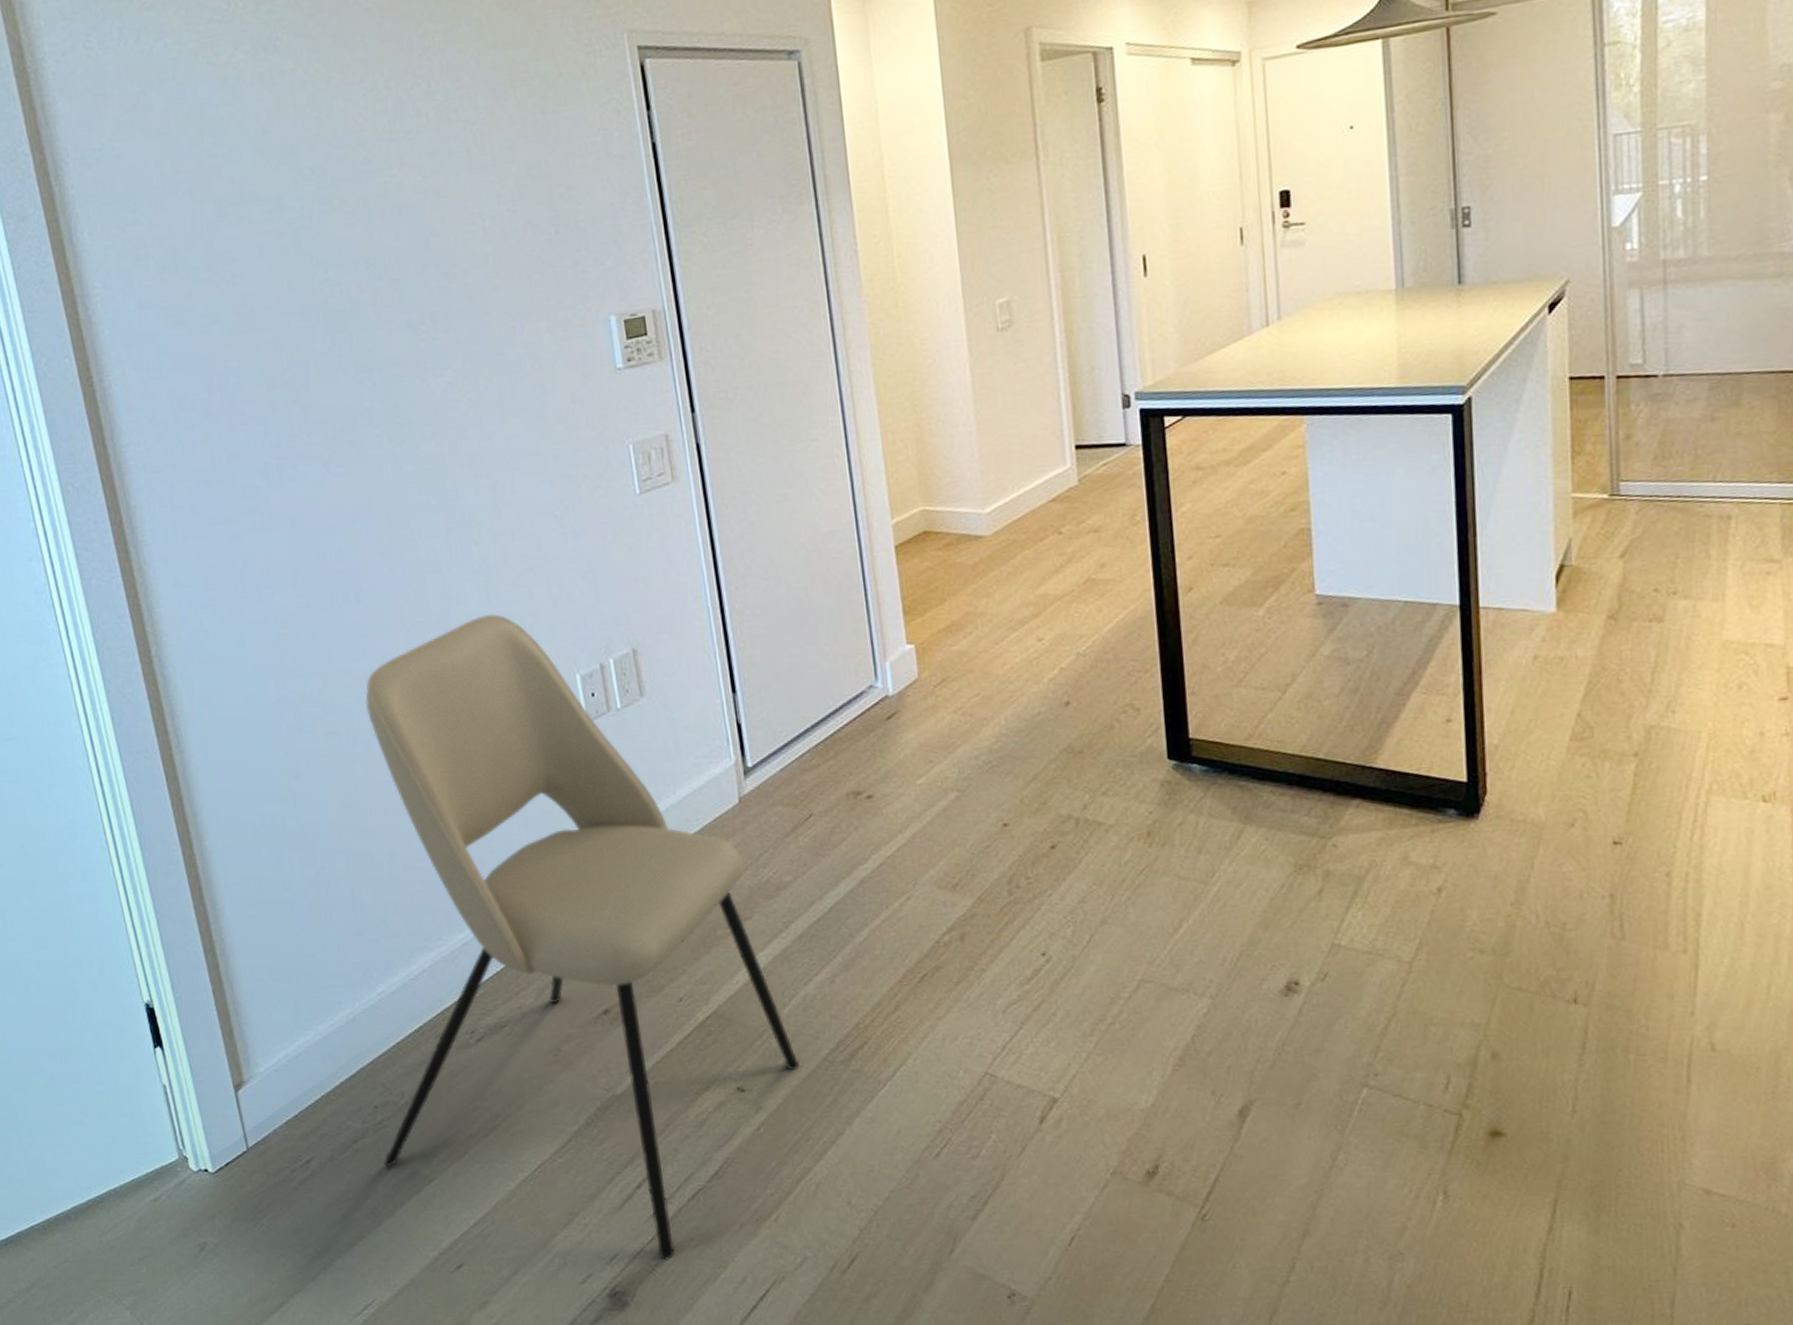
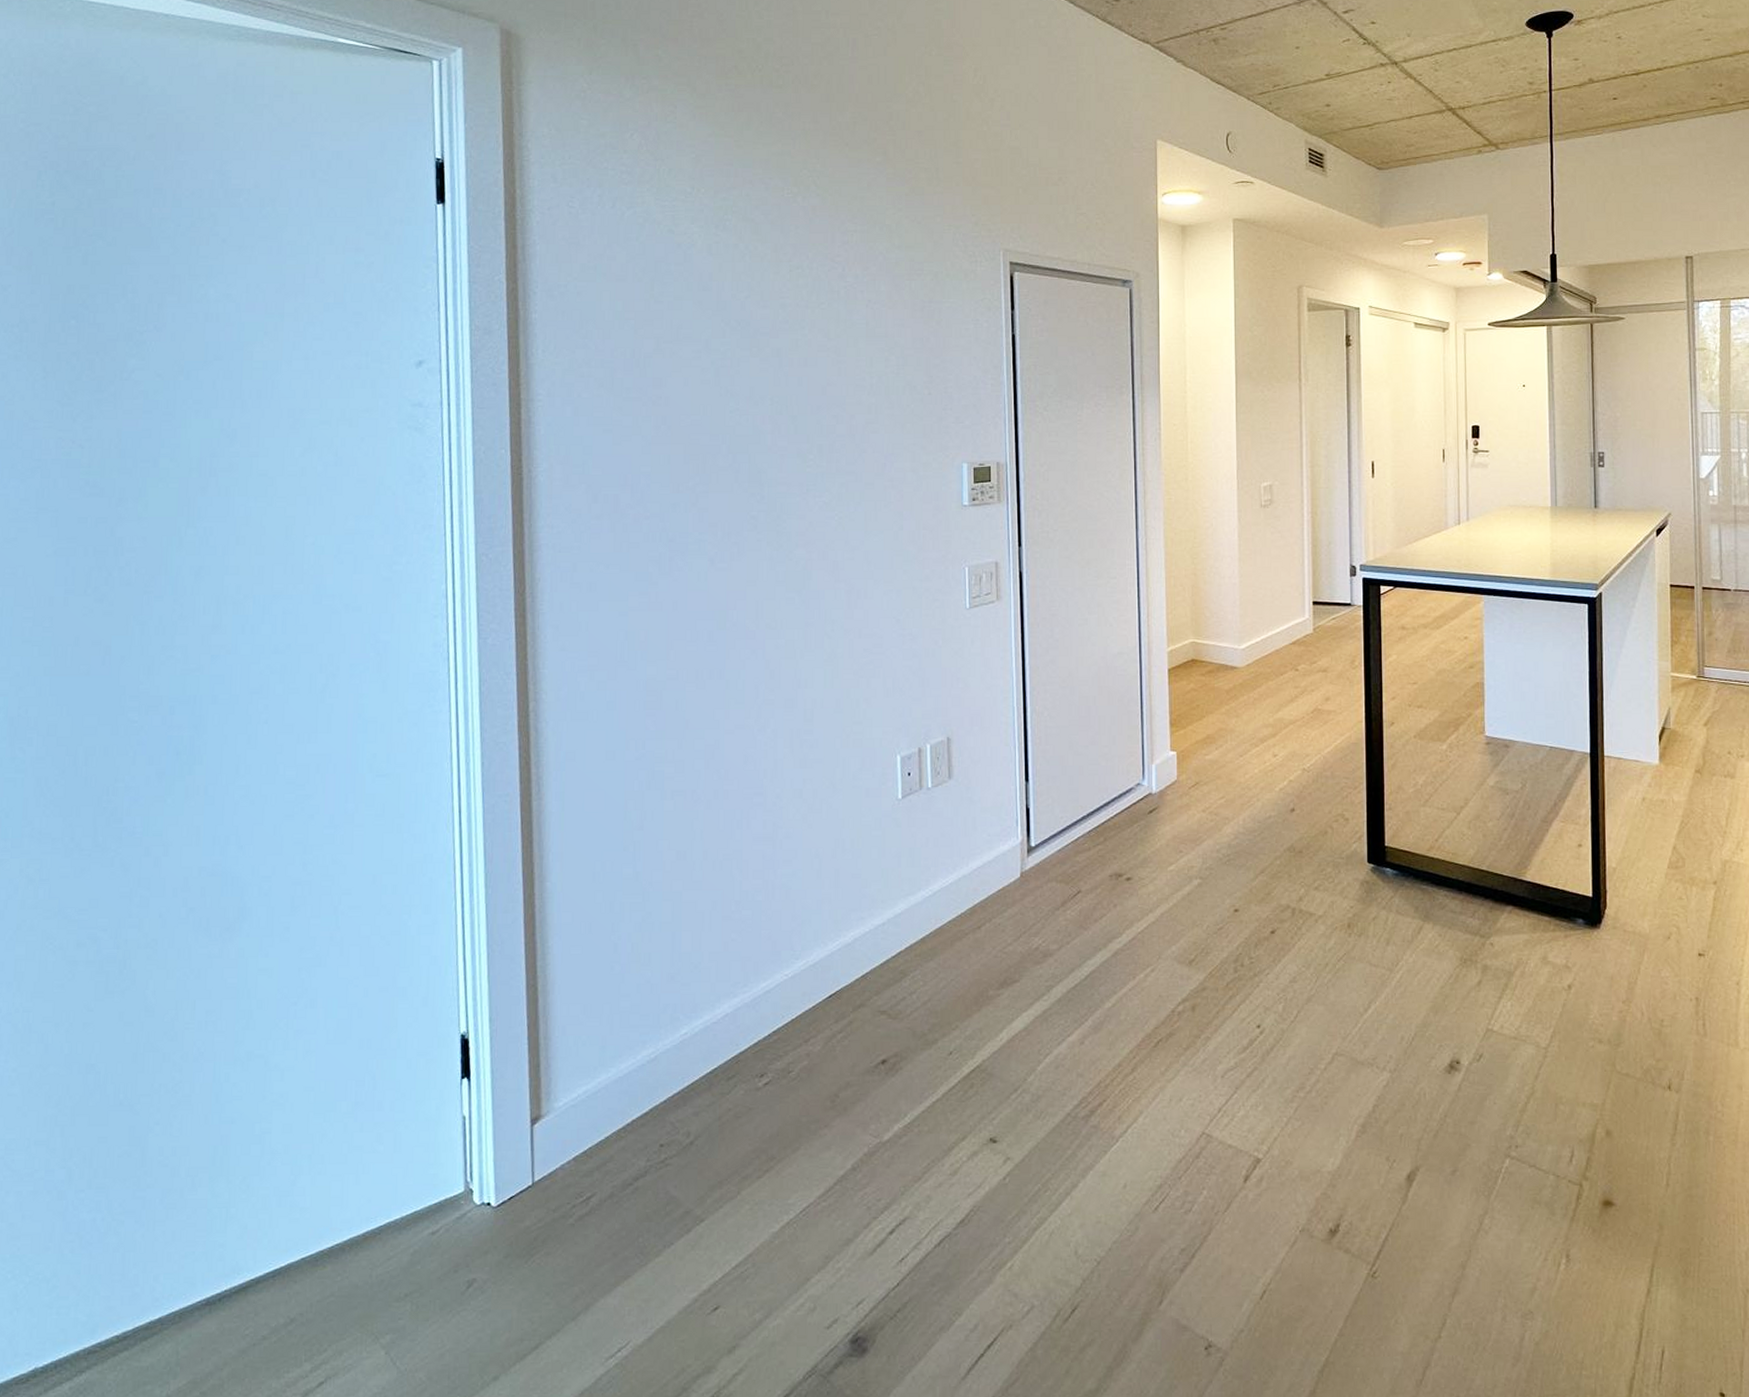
dining chair: present [365,613,800,1260] -> none [660,697,1046,1306]

